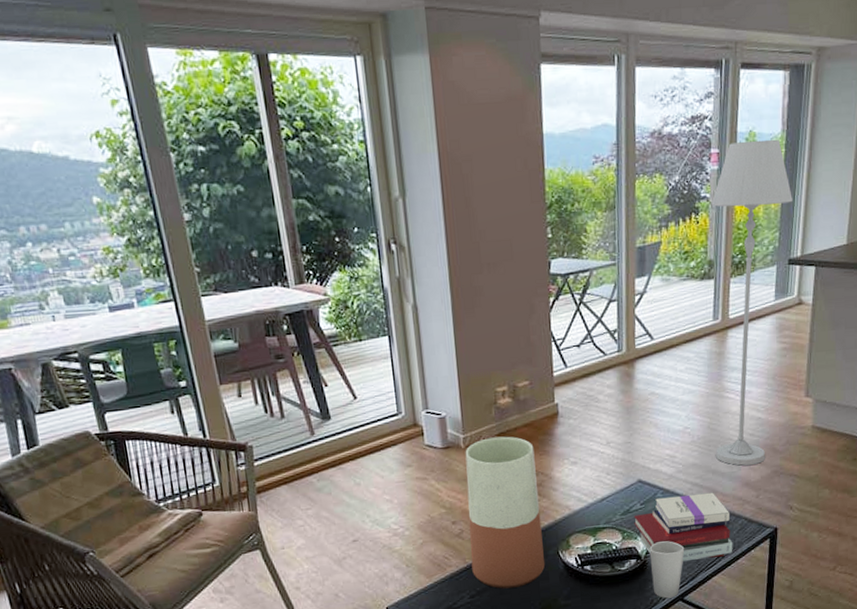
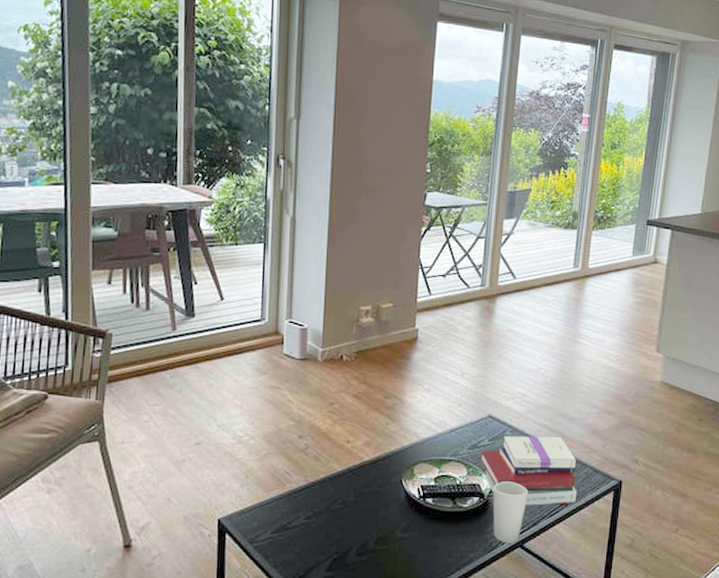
vase: present [465,436,545,589] -> none [312,354,390,513]
floor lamp: present [711,139,793,466] -> none [566,111,654,414]

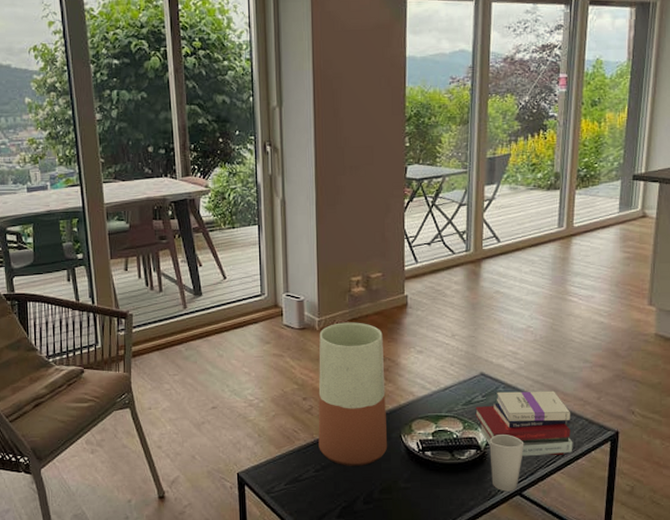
vase: none [312,354,390,513] -> present [318,322,387,466]

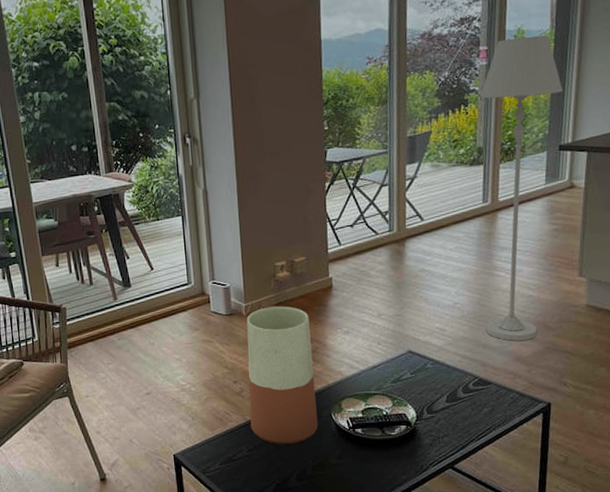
books: present [475,390,573,457] -> none [404,365,505,431]
cup: present [489,434,525,492] -> none [419,410,455,465]
floor lamp: none [557,67,637,368] -> present [480,35,563,341]

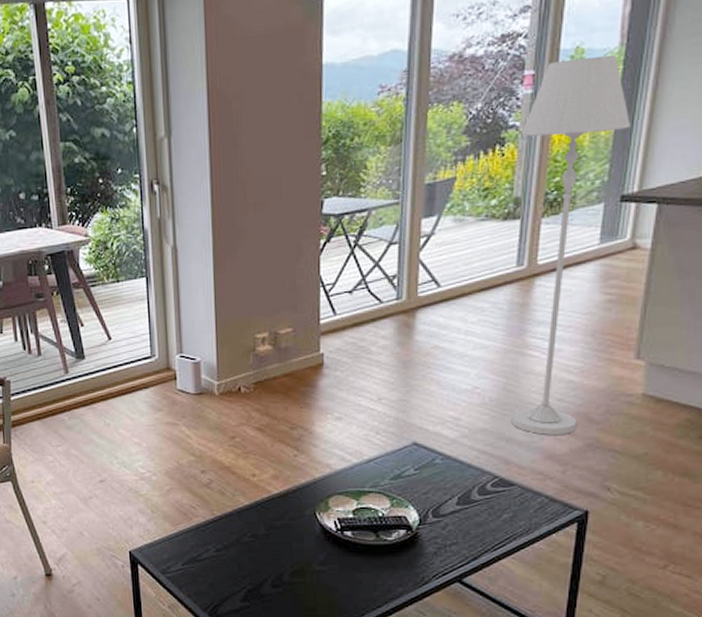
vase: present [246,306,318,445] -> none [218,385,299,546]

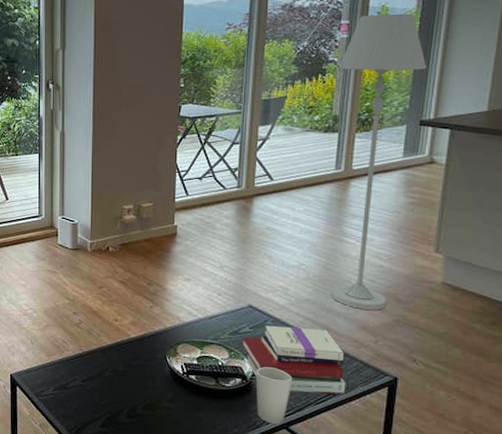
books: none [406,463,529,539] -> present [242,325,346,395]
cup: none [423,513,466,578] -> present [256,367,293,425]

